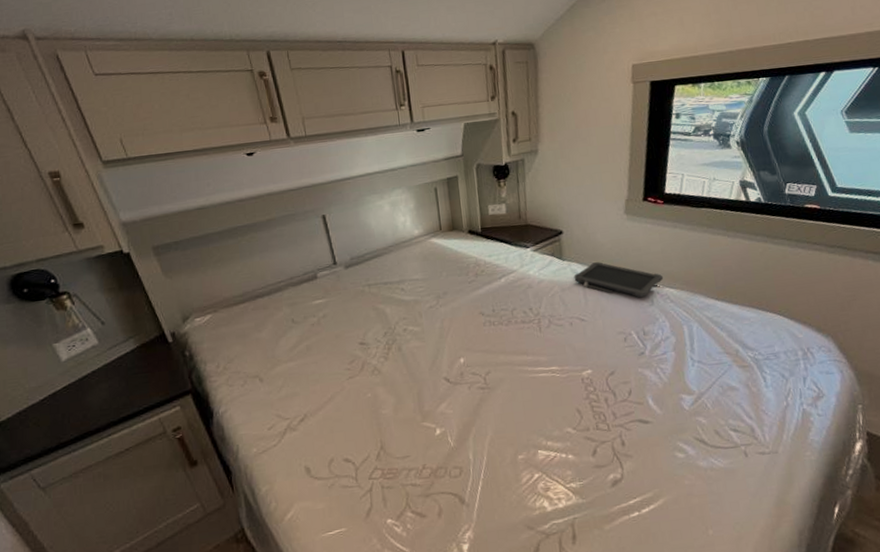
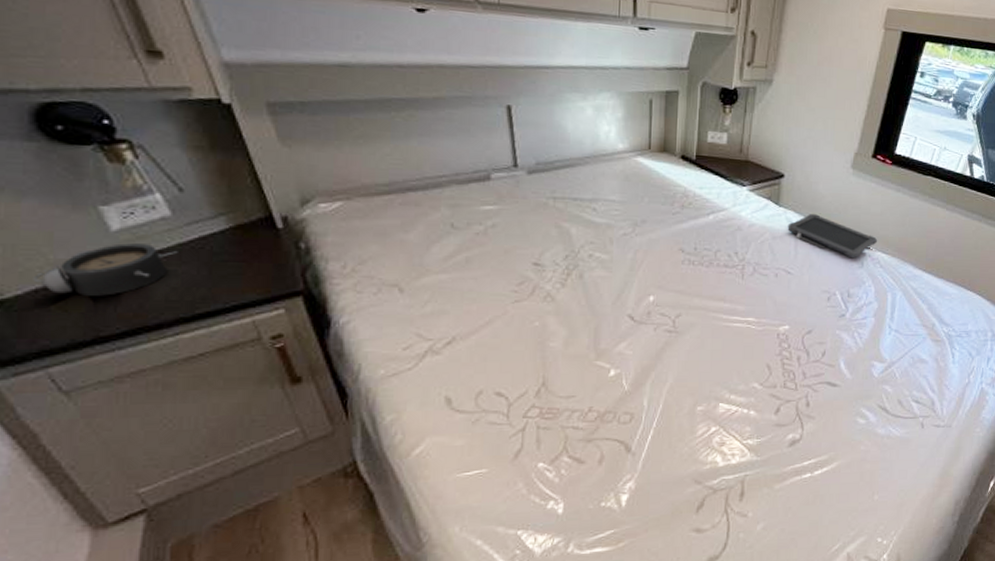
alarm clock: none [17,368,105,413] -> present [33,243,178,296]

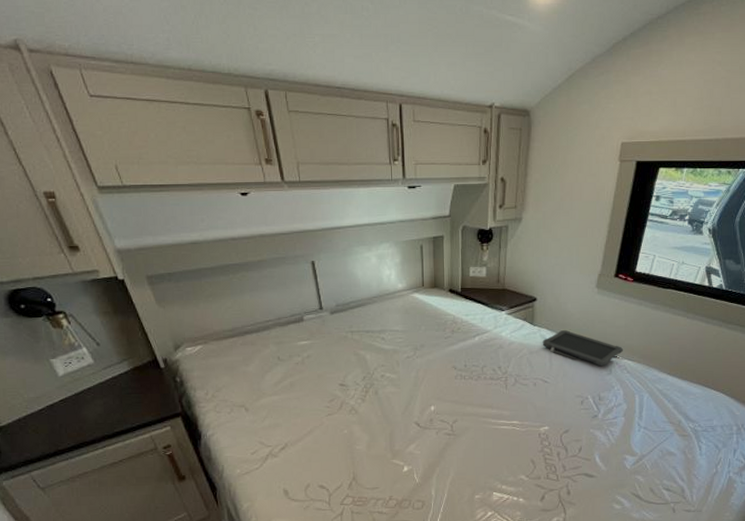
alarm clock: present [33,243,178,296] -> none [17,384,100,422]

